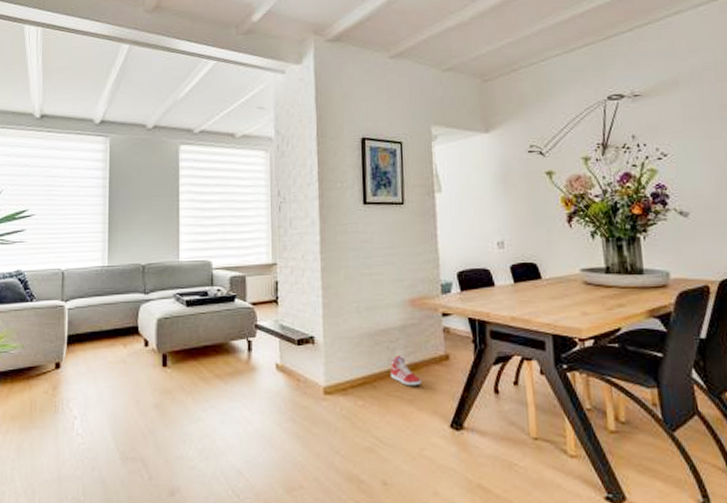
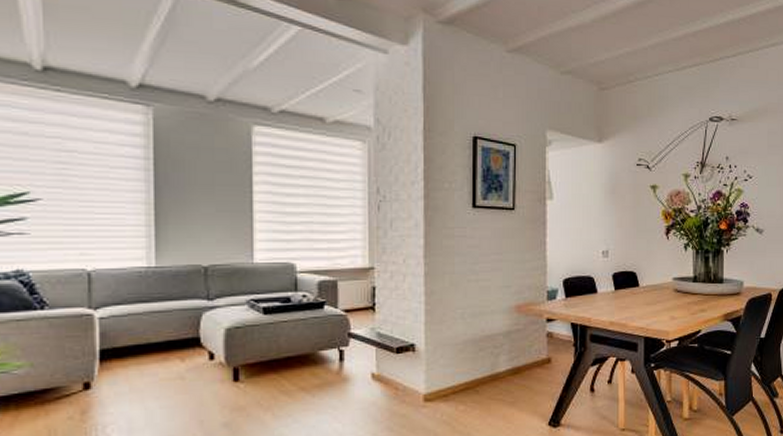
sneaker: present [390,355,423,386] -> none [494,360,524,390]

